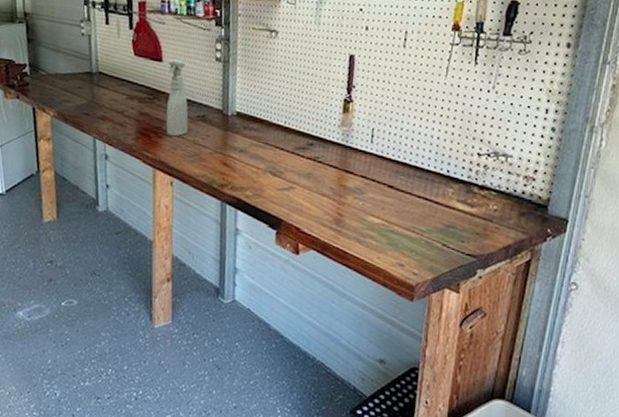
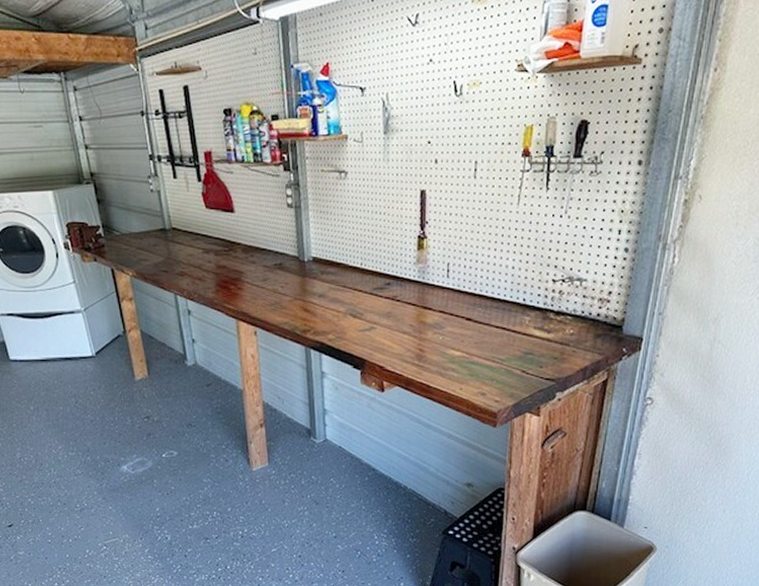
spray bottle: present [166,59,189,137] -> none [240,209,267,287]

